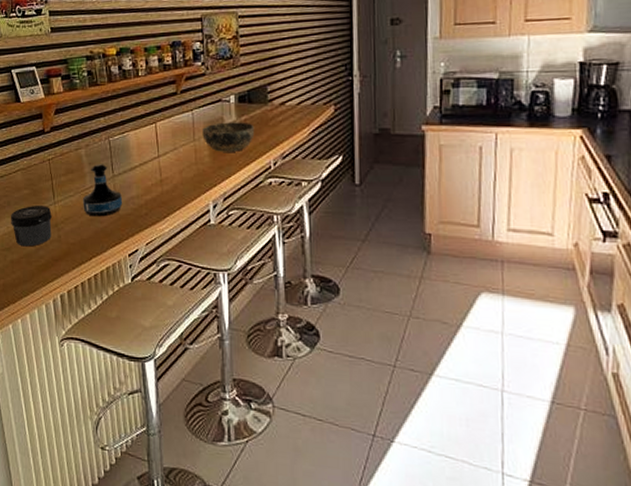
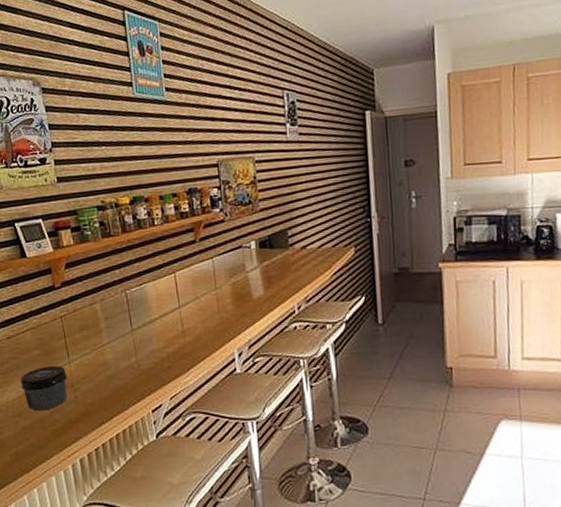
tequila bottle: present [82,164,123,217] -> none [99,318,144,374]
bowl: present [202,122,255,152] -> none [224,267,277,299]

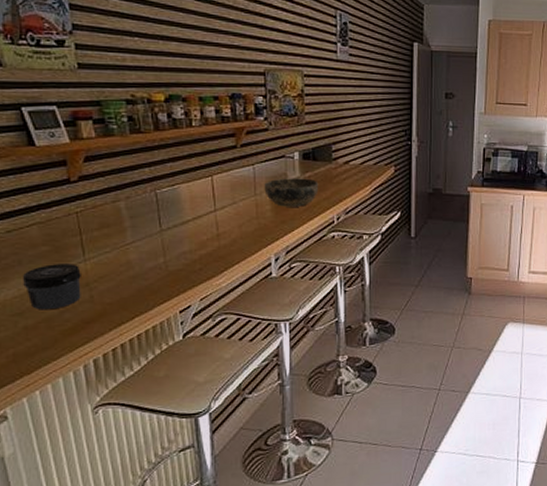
bowl: none [224,267,277,299] -> present [264,178,319,207]

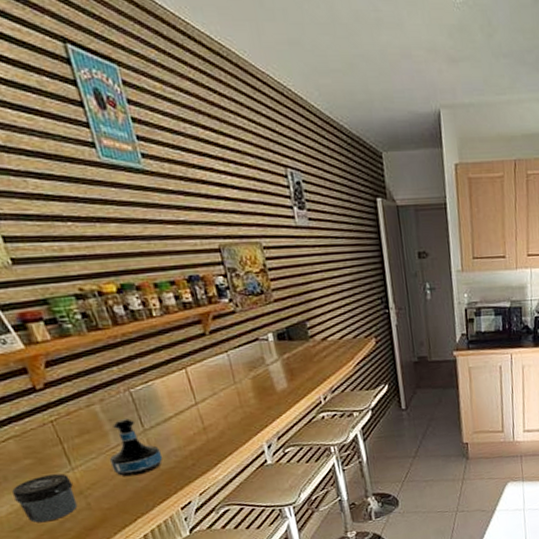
tequila bottle: none [121,218,173,274] -> present [109,418,163,477]
bowl: present [264,178,319,207] -> none [242,360,300,393]

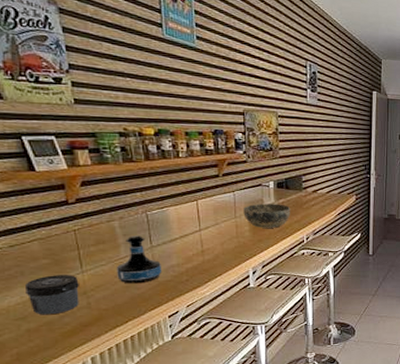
bowl: none [242,360,300,393] -> present [243,203,291,228]

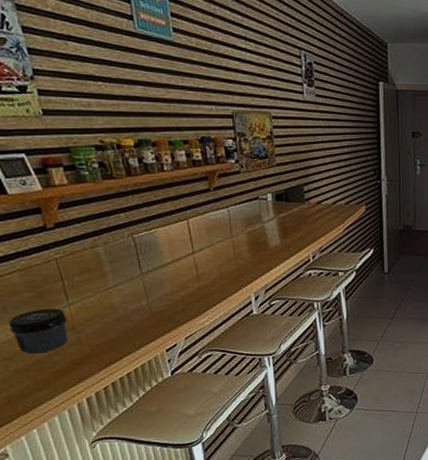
tequila bottle: present [116,236,162,284] -> none [104,262,156,316]
bowl: present [243,203,291,228] -> none [240,219,293,247]

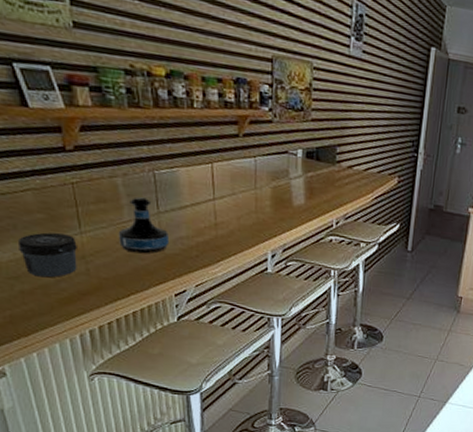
tequila bottle: none [104,262,156,316] -> present [118,196,170,254]

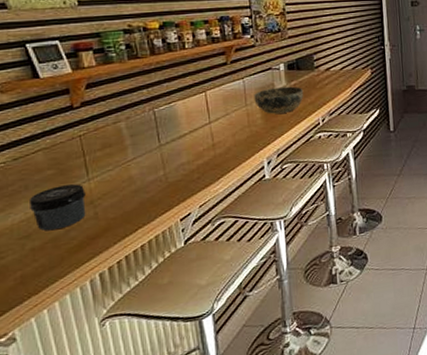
tequila bottle: present [118,196,170,254] -> none [123,135,172,188]
bowl: none [265,174,320,206] -> present [254,86,304,114]

